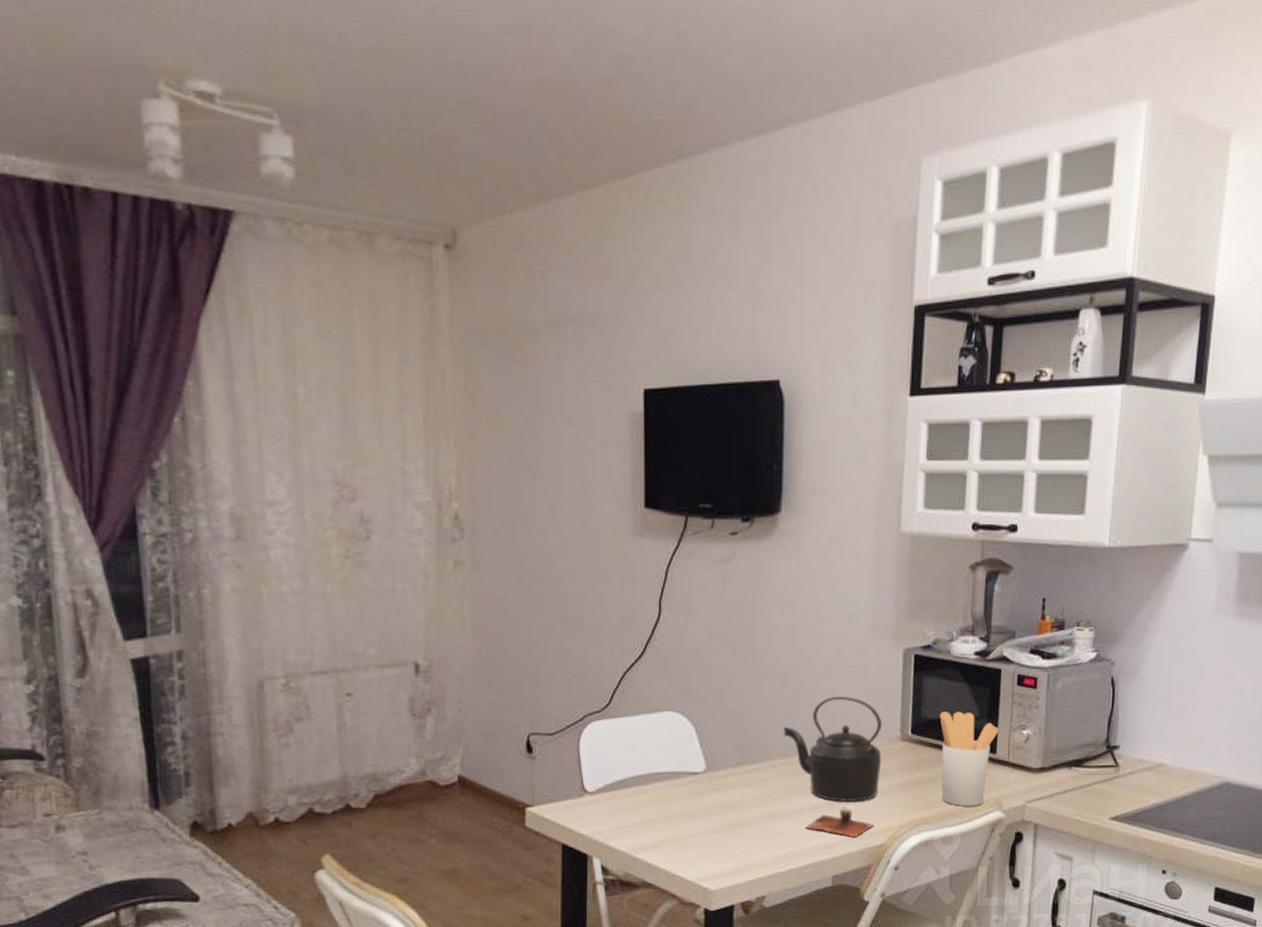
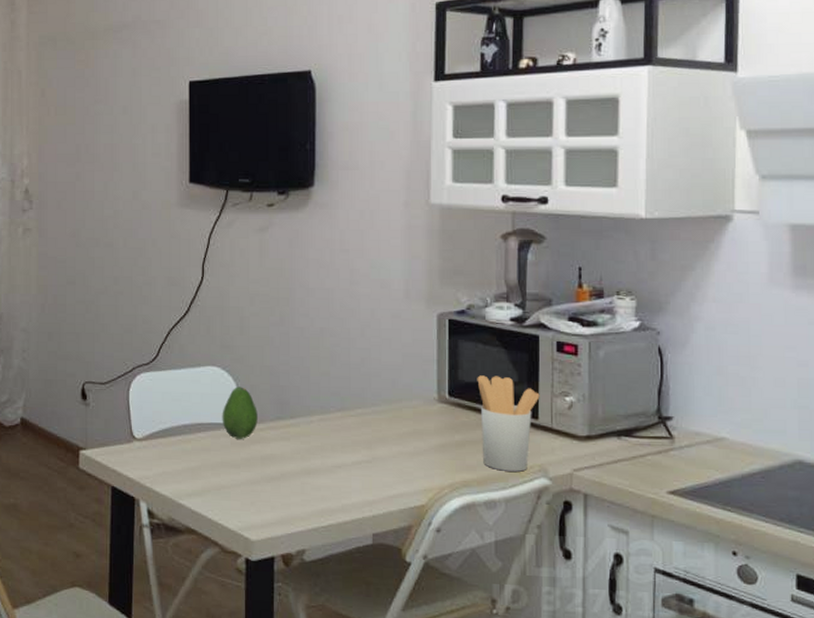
fruit: none [680,732,718,787] -> present [222,386,258,439]
kettle: present [783,696,882,803] -> none [320,357,419,462]
cup: present [805,807,874,838] -> none [344,465,414,497]

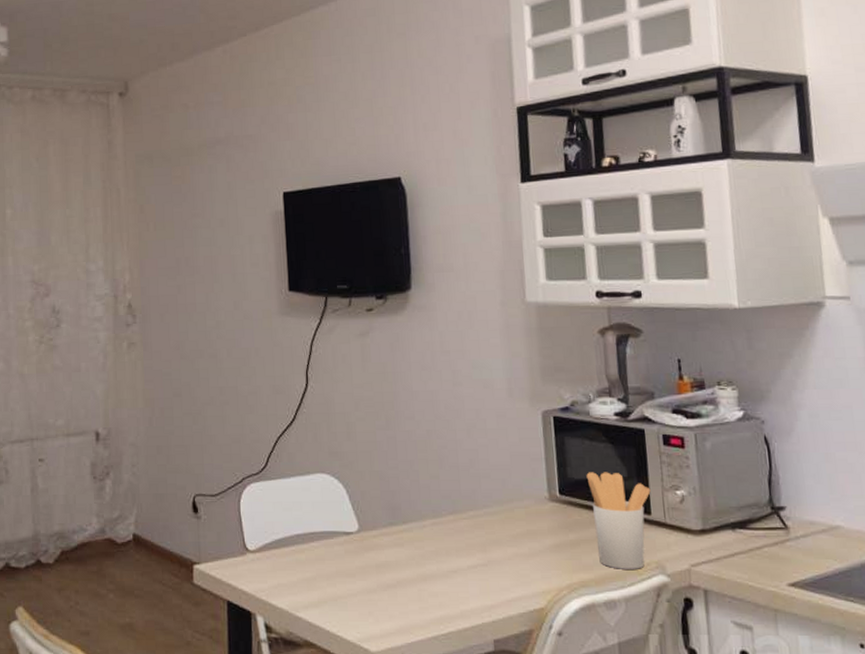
fruit: present [222,386,258,439] -> none [334,493,370,547]

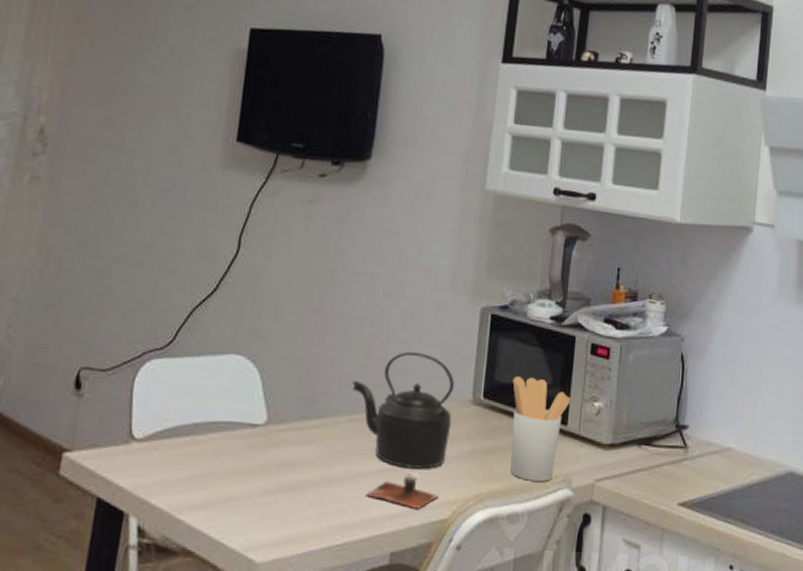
kettle: none [430,457,532,564] -> present [352,351,454,470]
cup: none [461,568,531,601] -> present [366,473,439,510]

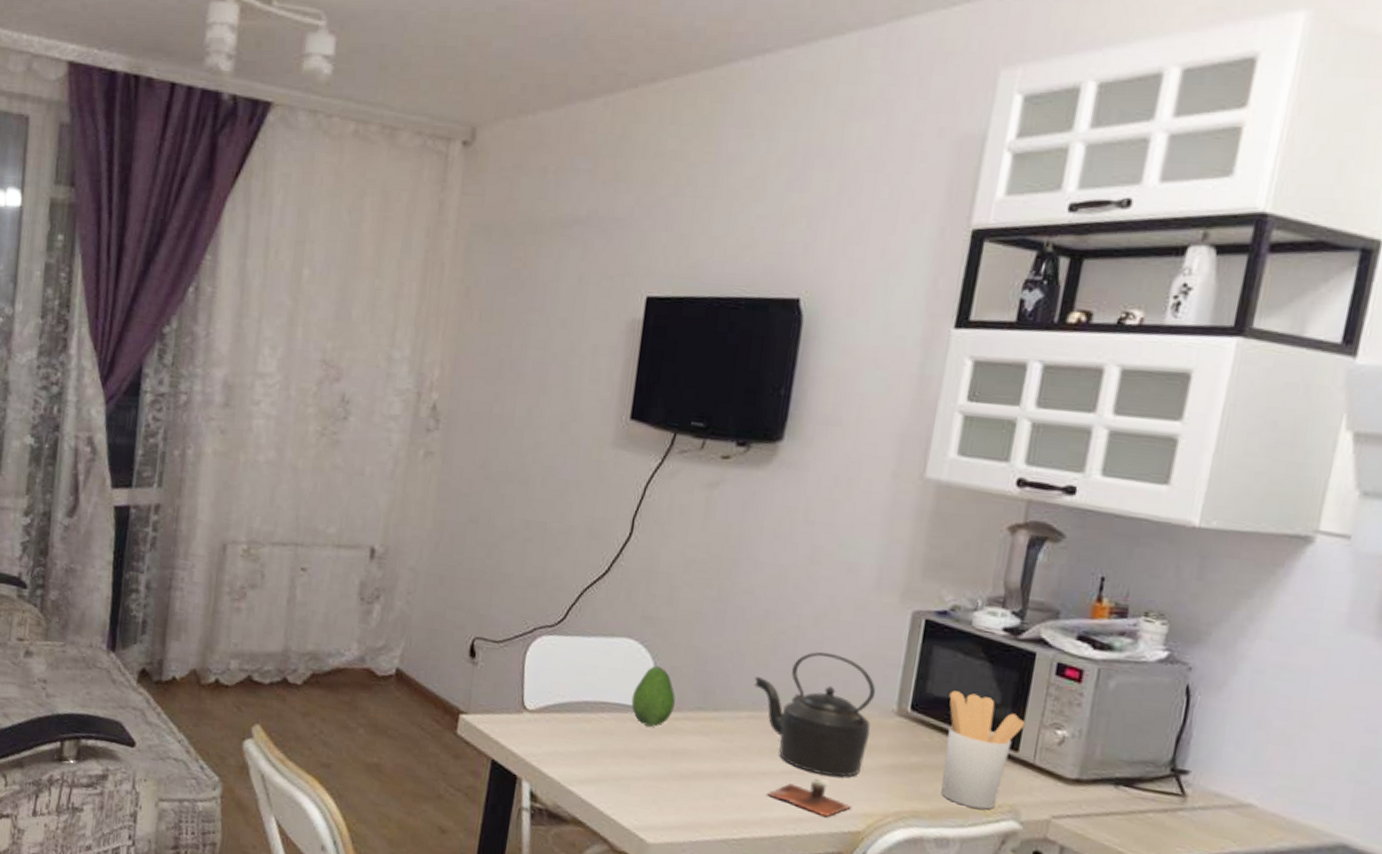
fruit: none [239,379,281,442] -> present [631,665,675,727]

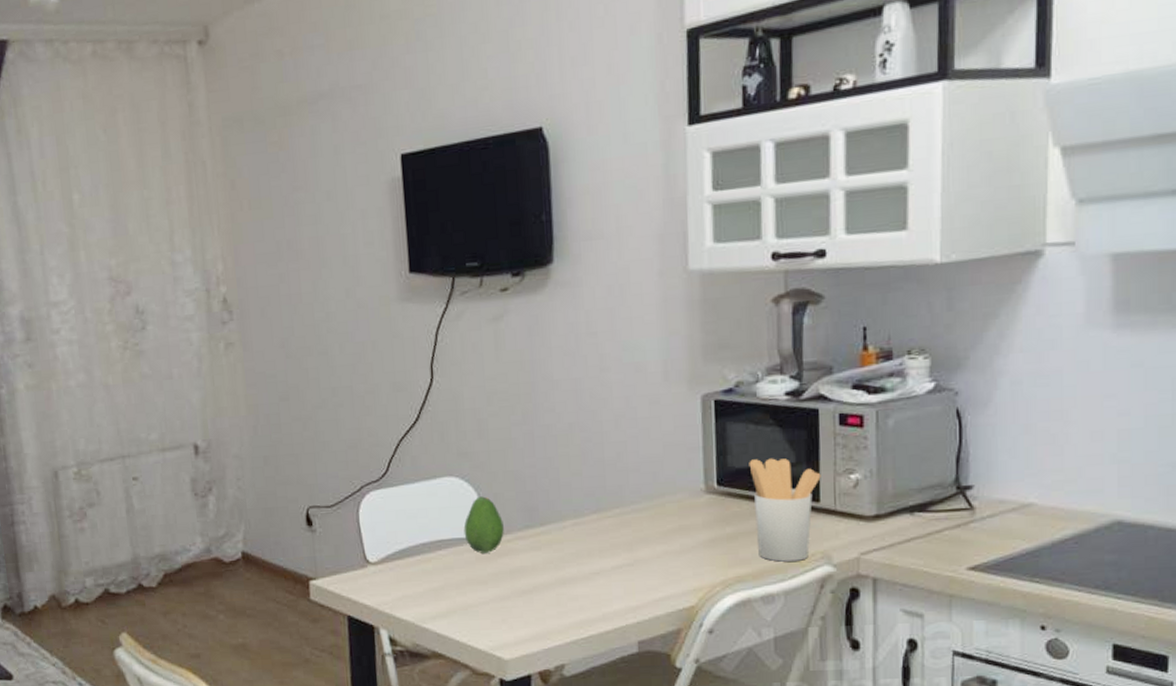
kettle: present [754,651,876,777] -> none [572,449,685,563]
cup: present [767,779,851,817] -> none [604,567,681,600]

